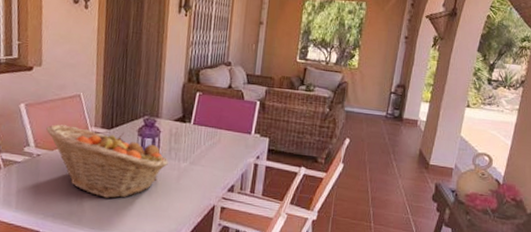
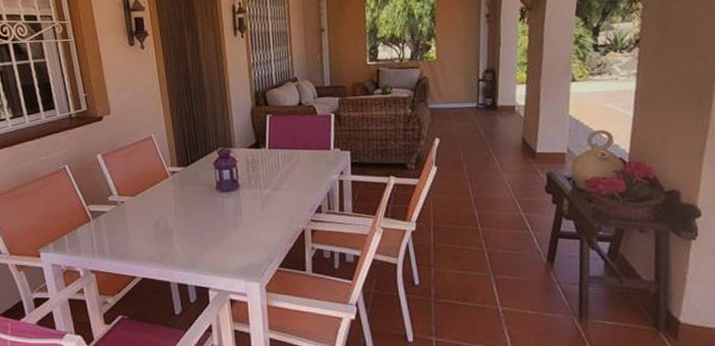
fruit basket: present [45,124,168,199] -> none [124,167,250,236]

